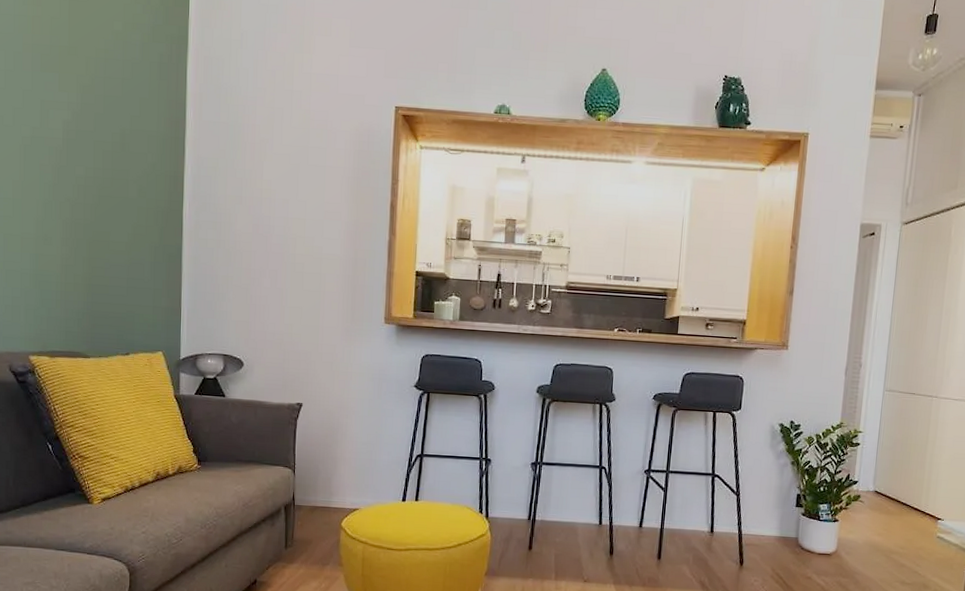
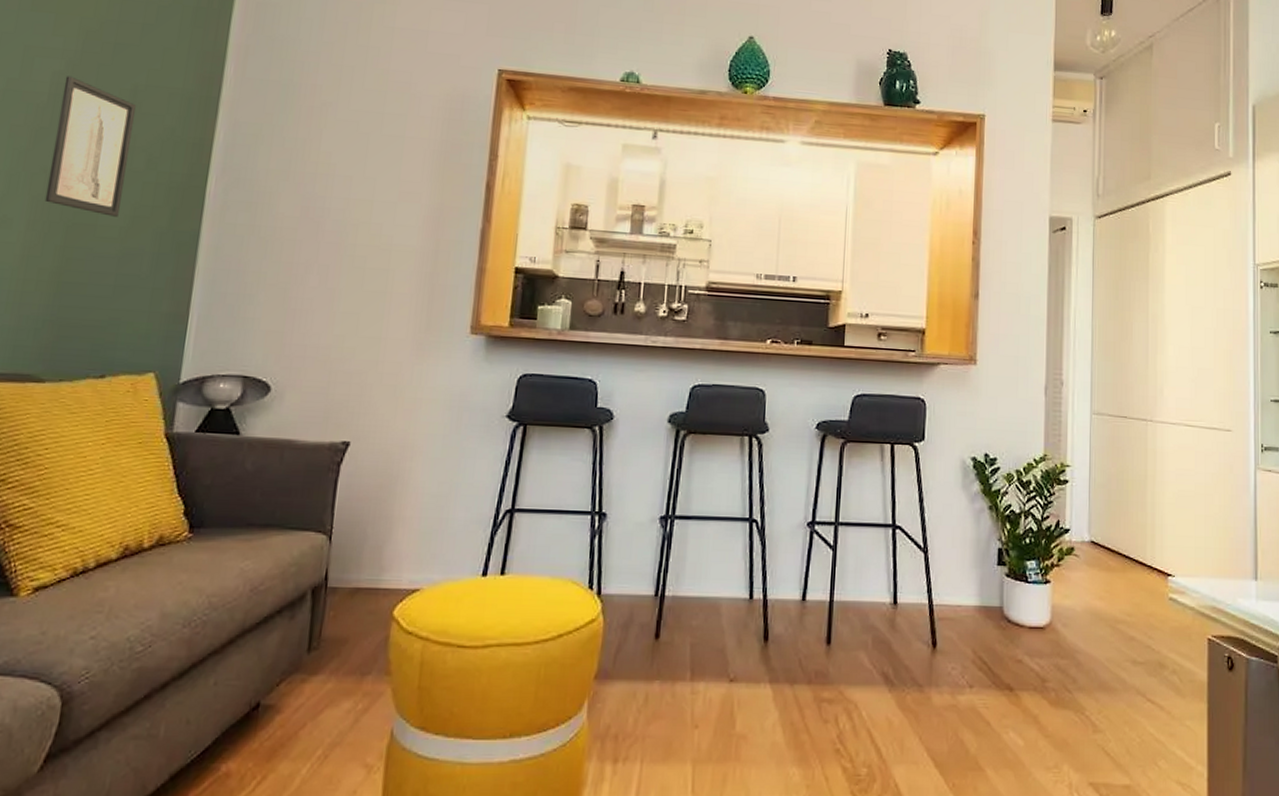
wall art: none [71,124,125,235] -> present [44,76,136,217]

